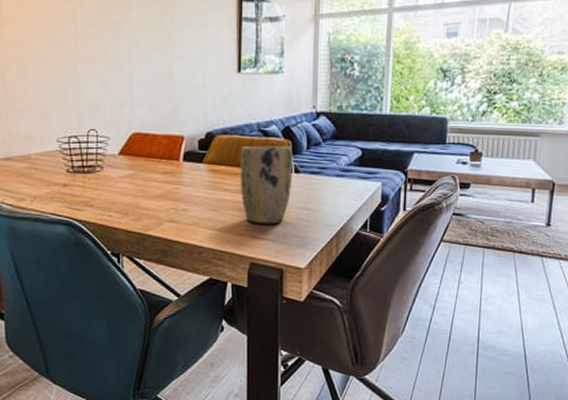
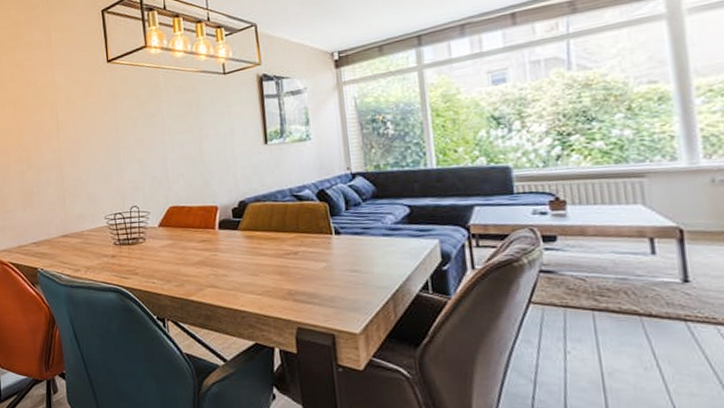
plant pot: present [240,146,293,224] -> none [275,208,334,288]

